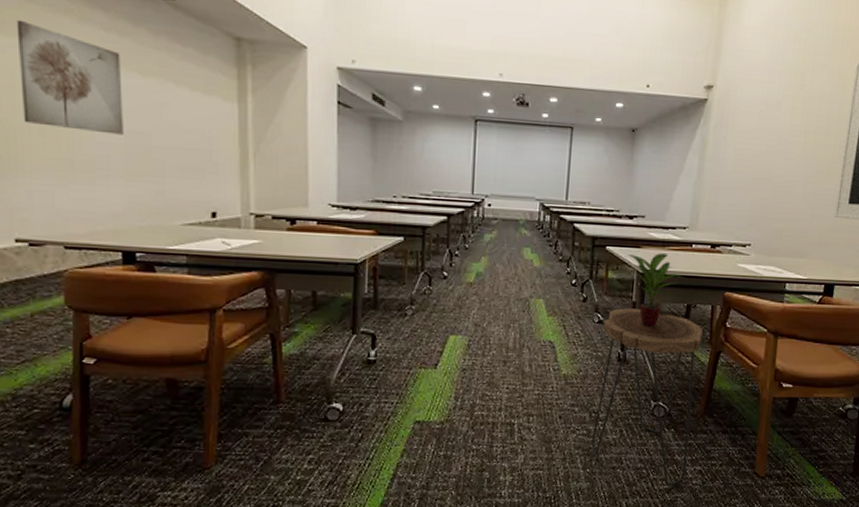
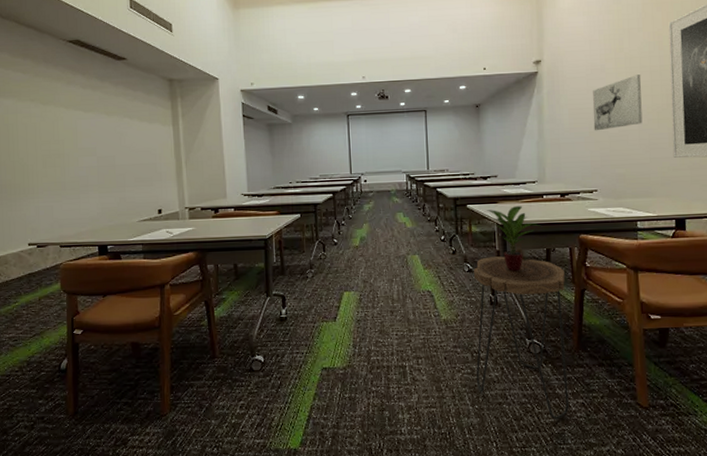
wall art: present [16,19,123,135] -> none [28,89,97,160]
wall art: none [758,118,818,178] -> present [592,74,643,131]

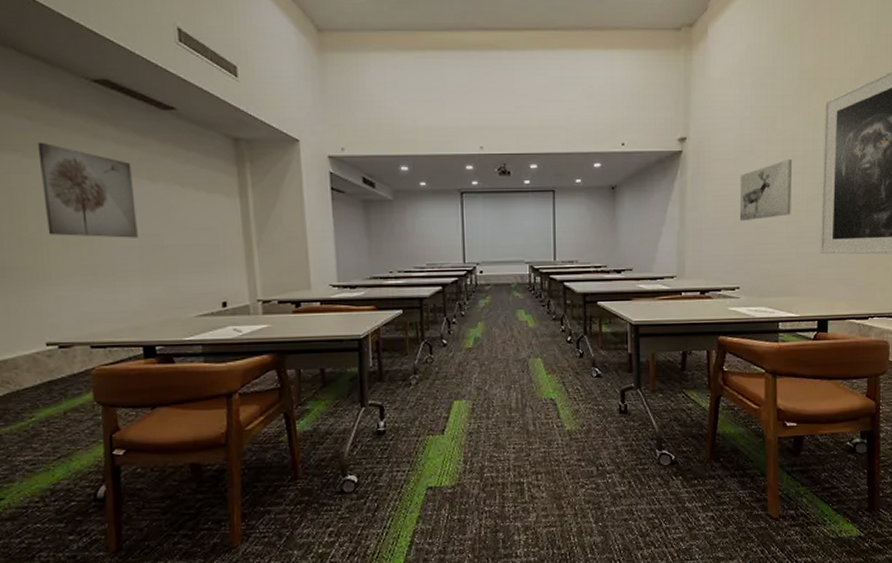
wall art: none [28,89,97,160] -> present [37,142,138,238]
side table: present [474,256,569,419] -> none [601,360,700,534]
potted plant: present [487,206,542,272] -> none [619,304,679,377]

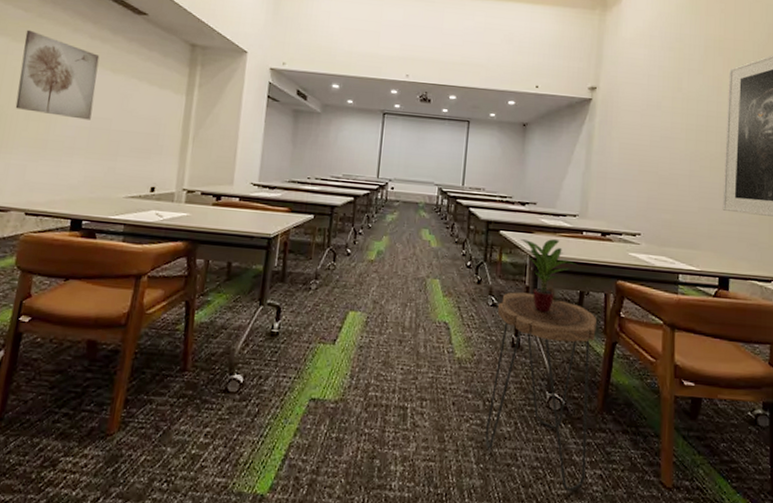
side table: none [601,360,700,534] -> present [485,292,597,491]
potted plant: none [619,304,679,377] -> present [521,239,578,313]
wall art: present [739,159,793,222] -> none [643,117,697,171]

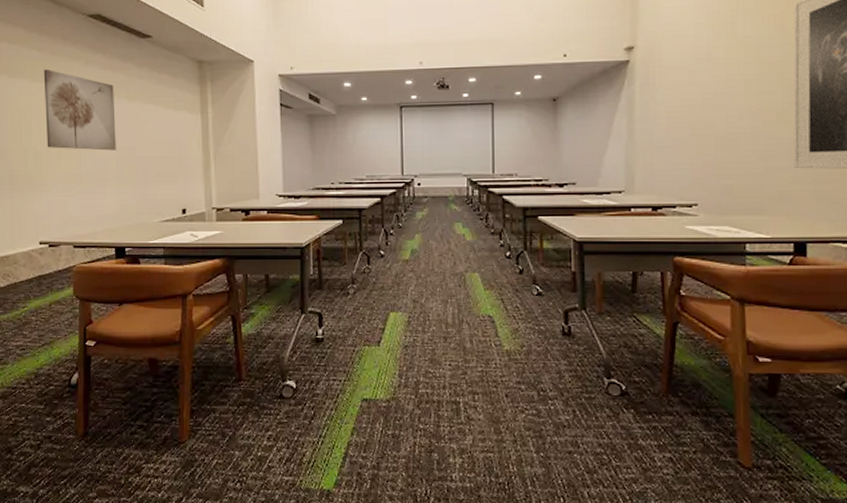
side table: present [485,292,597,491] -> none [542,279,654,475]
potted plant: present [521,239,578,313] -> none [562,220,629,297]

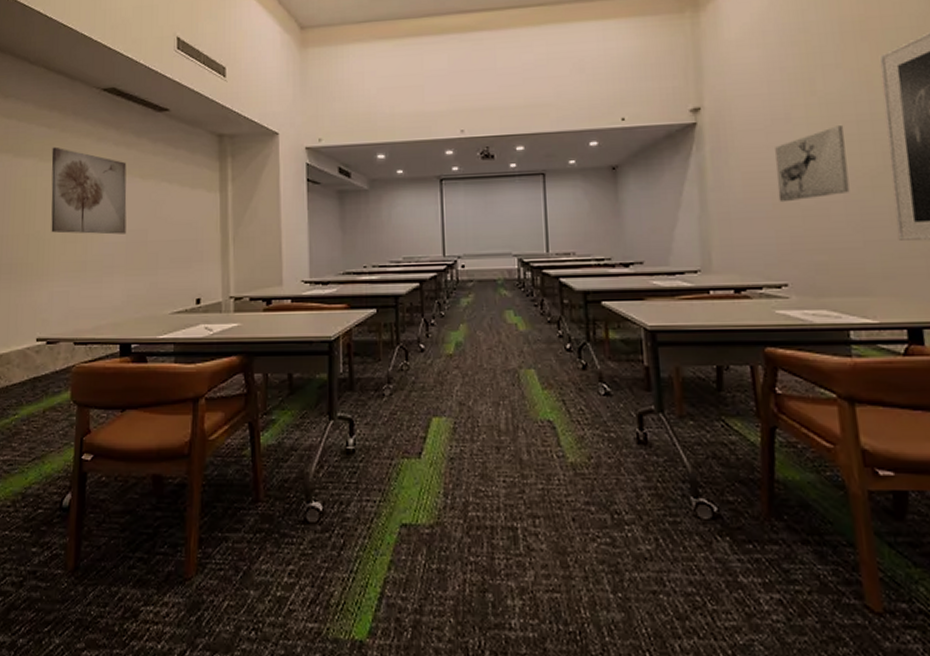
wall art: none [695,66,758,133] -> present [774,125,850,203]

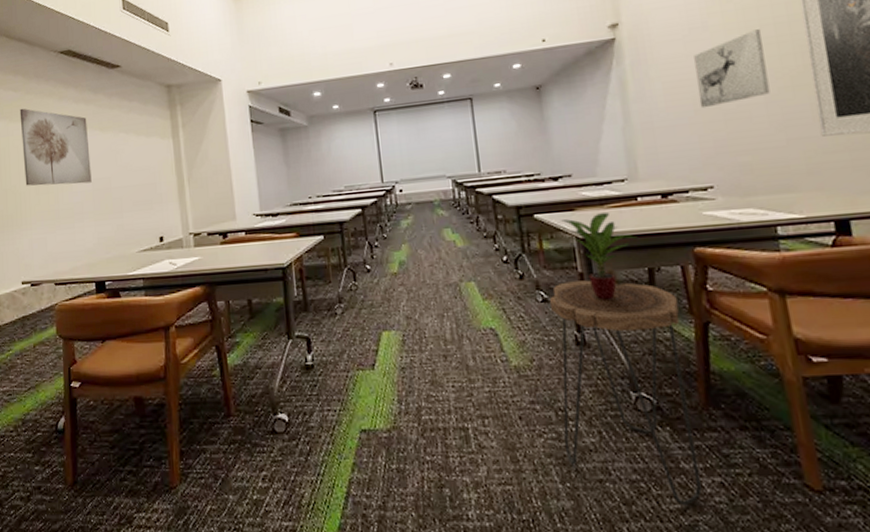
side table: none [613,375,759,623] -> present [550,280,702,505]
potted plant: none [630,305,710,397] -> present [561,213,640,300]

